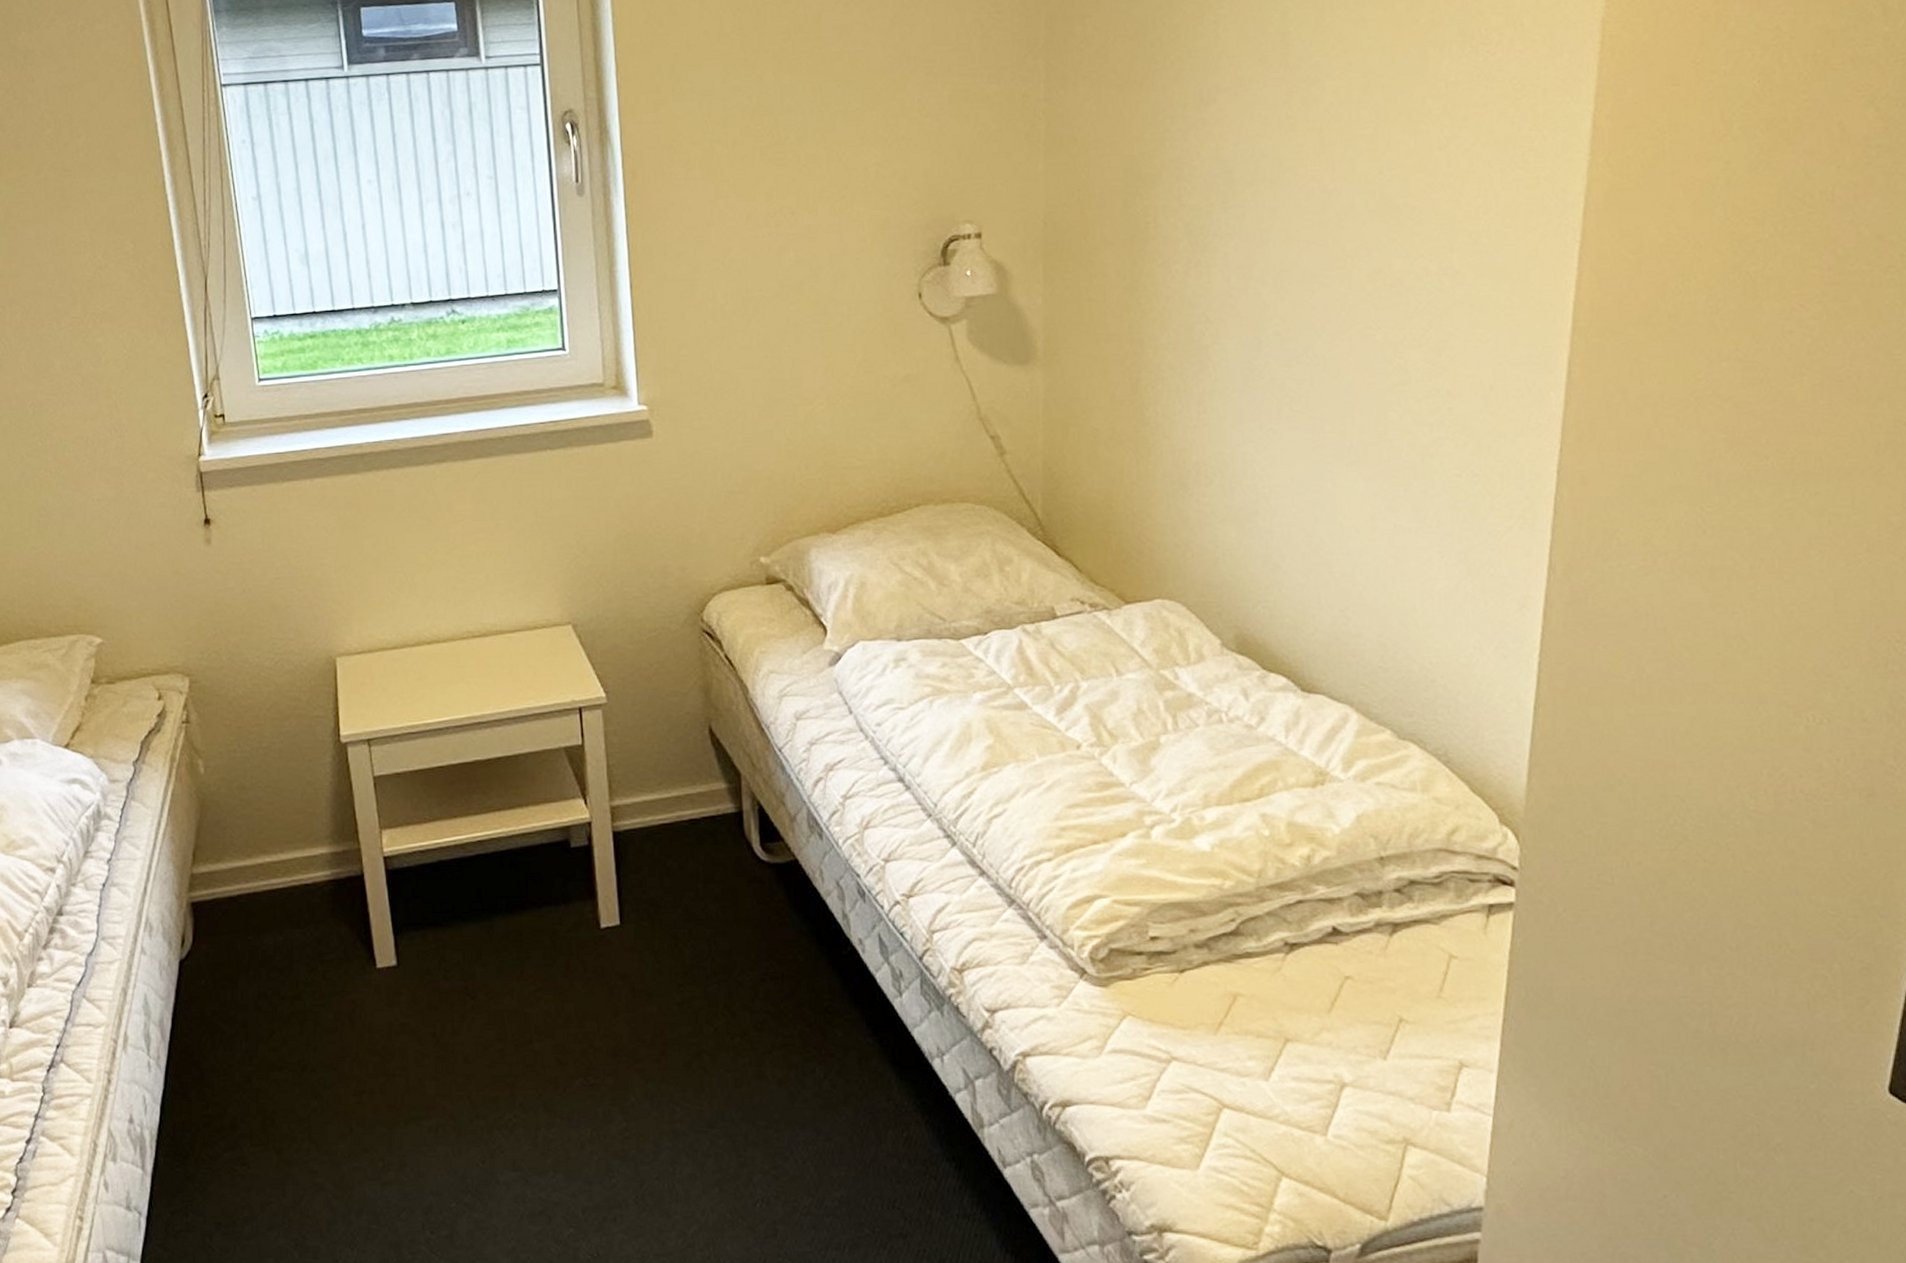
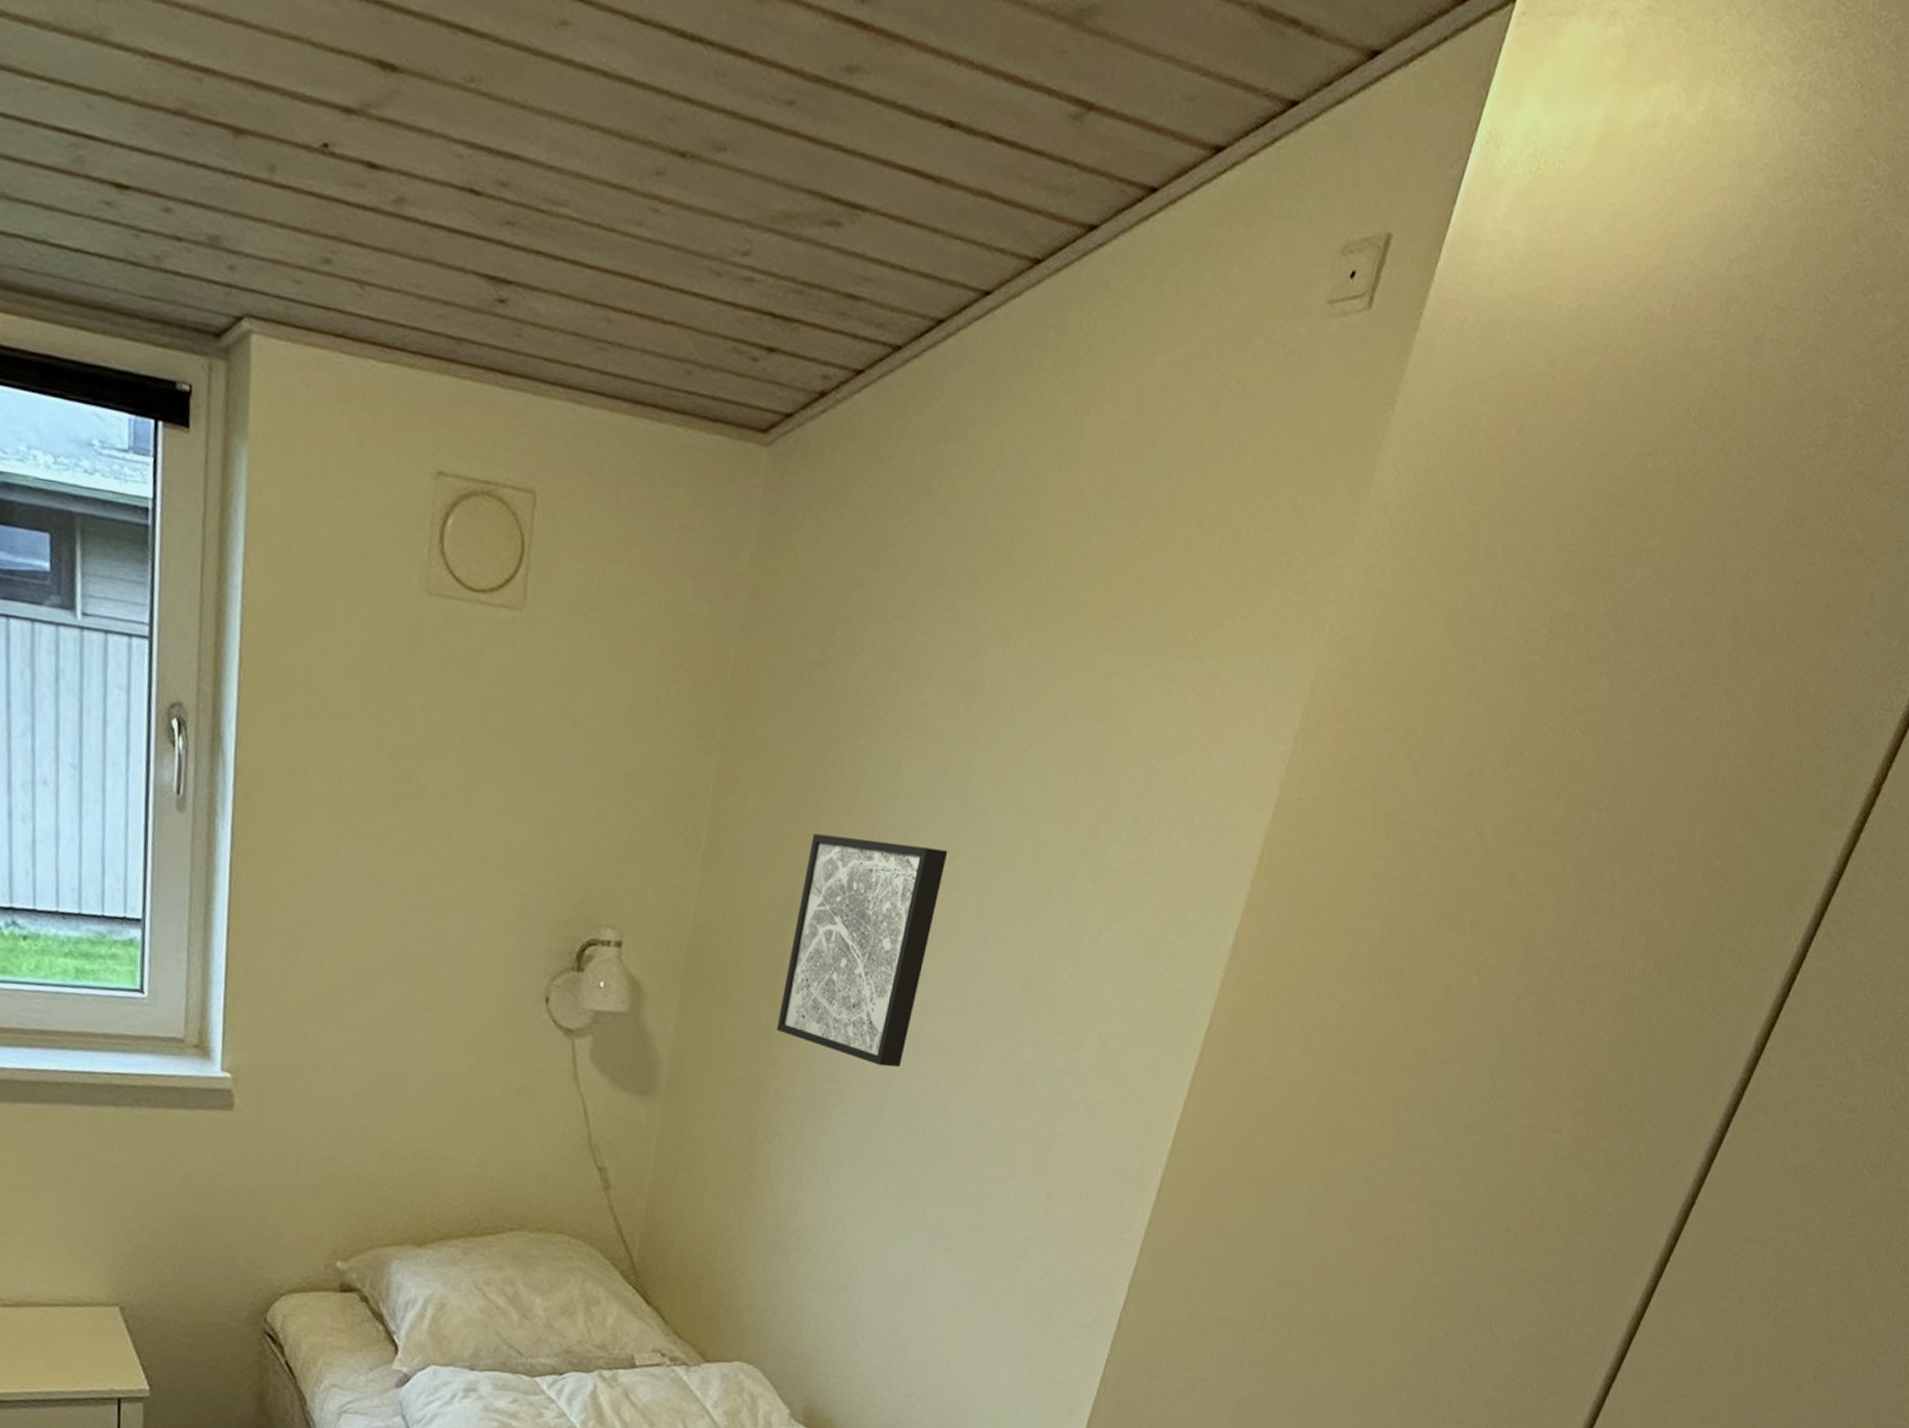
wall art: none [1141,97,1280,300] -> present [777,833,948,1068]

